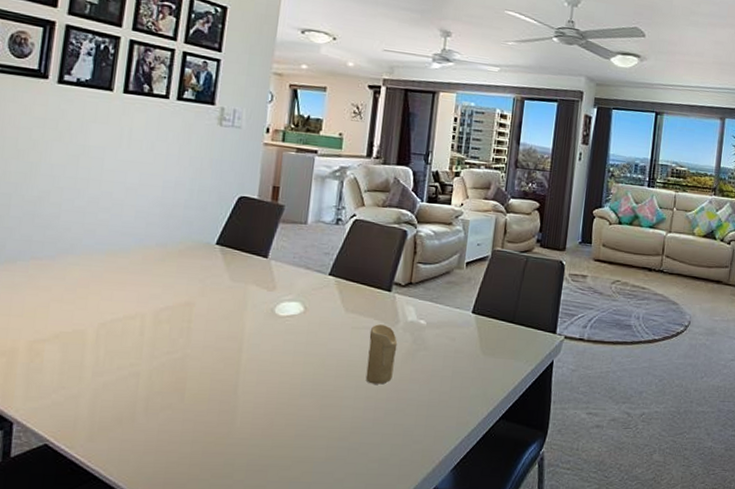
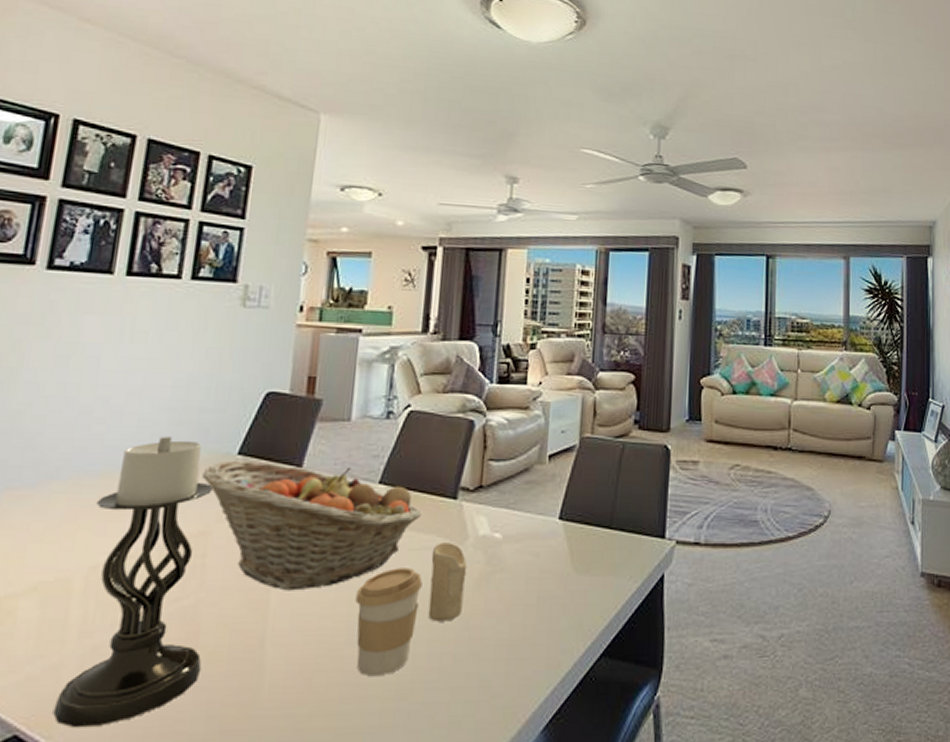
candle holder: none [74,226,197,443] -> present [53,436,214,728]
fruit basket: none [188,248,363,353] -> present [202,460,422,591]
coffee cup: none [308,341,362,422] -> present [355,568,423,677]

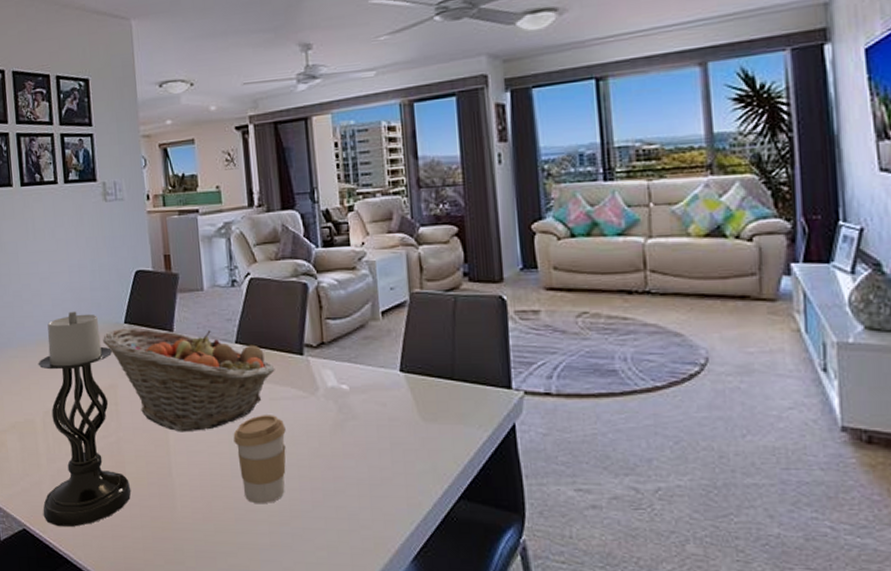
candle: present [428,542,468,622] -> none [289,393,324,462]

